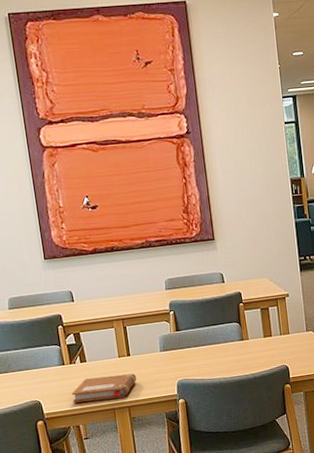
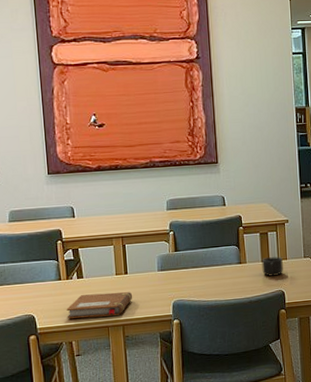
mug: none [264,331,286,352] -> present [261,256,283,277]

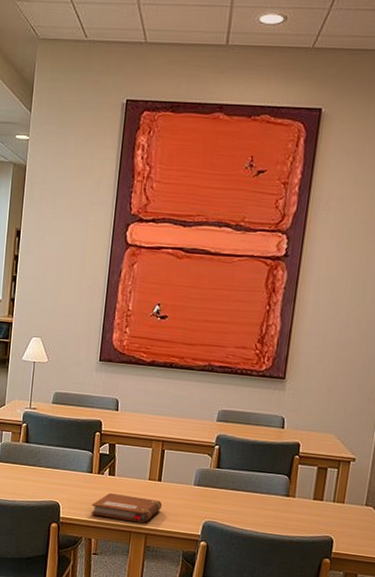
mug: present [261,256,283,277] -> none [311,496,339,519]

